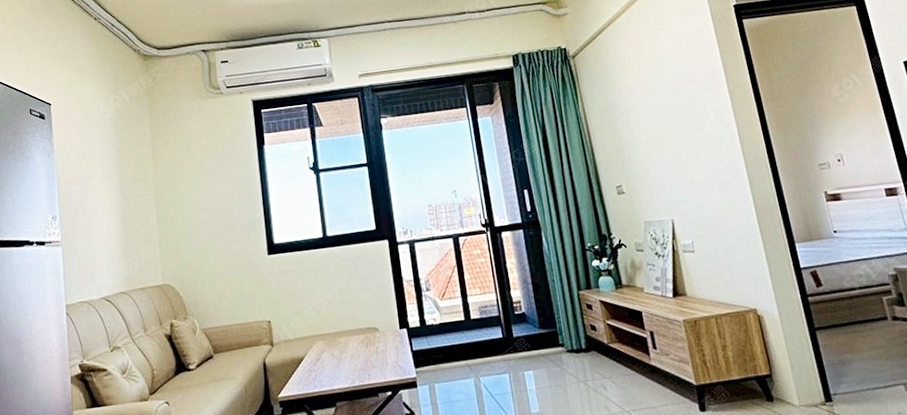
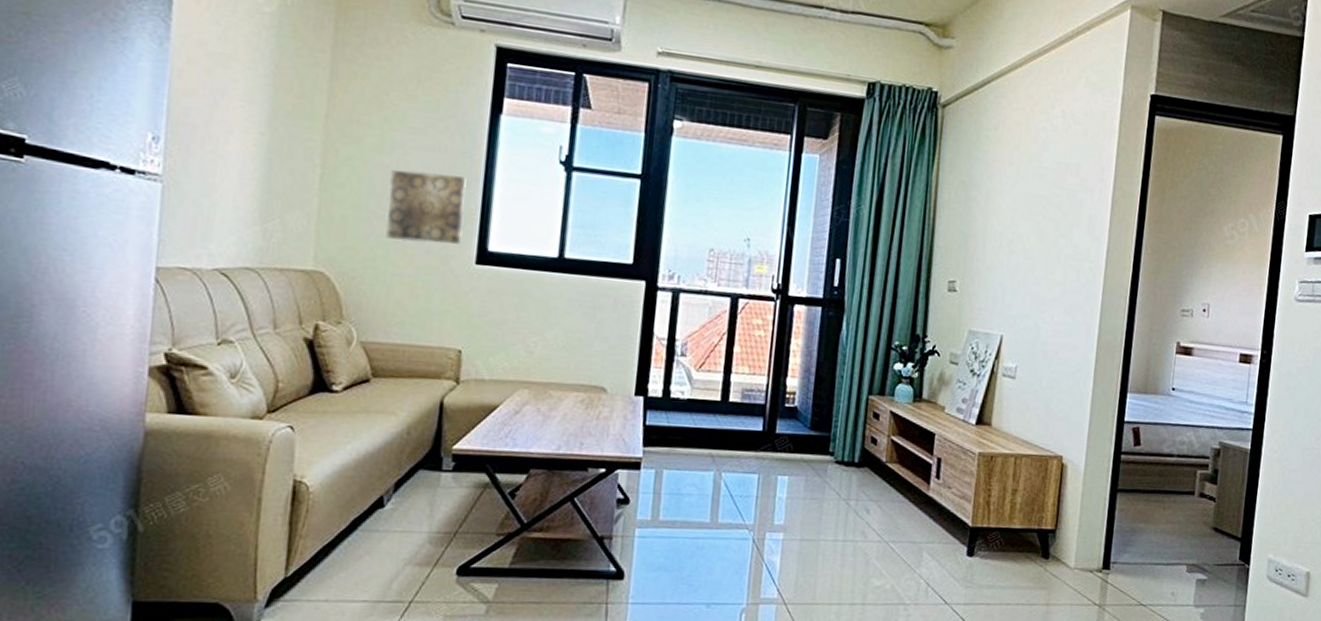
wall art: none [201,195,255,250] -> present [386,169,467,244]

